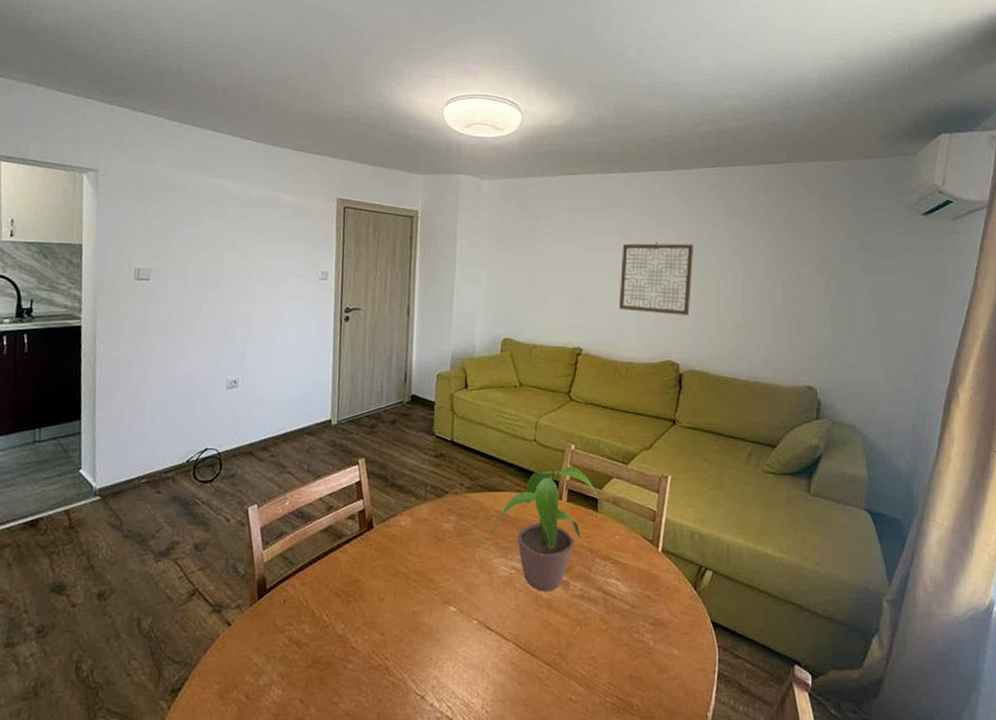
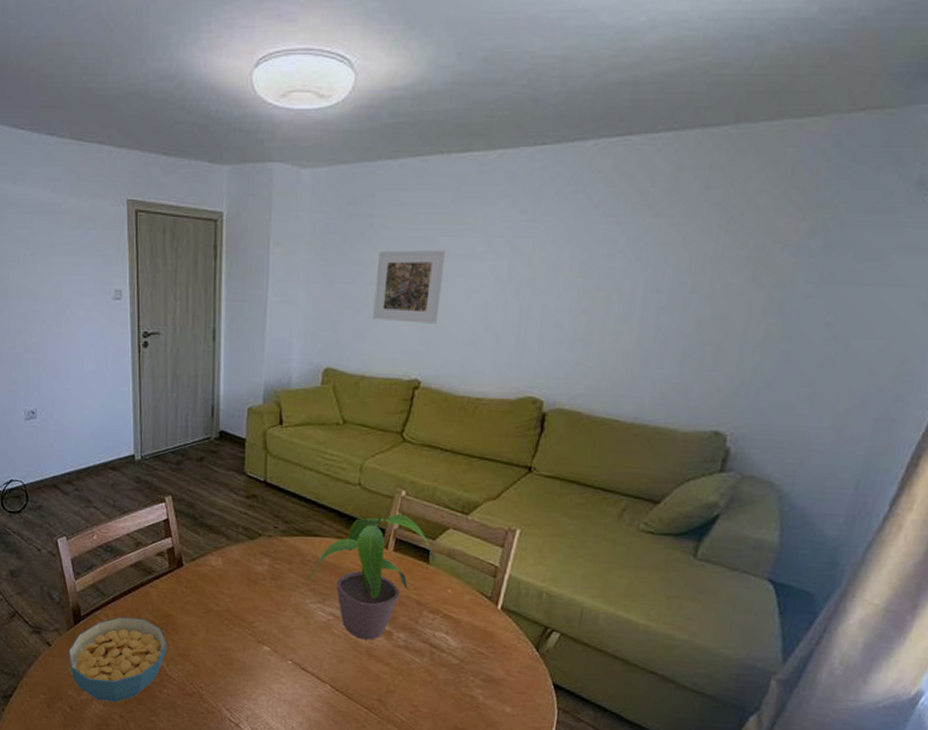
cereal bowl: none [249,586,354,685] -> present [68,617,168,702]
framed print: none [542,244,596,302] -> present [373,249,446,324]
wall art: present [618,241,693,315] -> none [470,244,579,341]

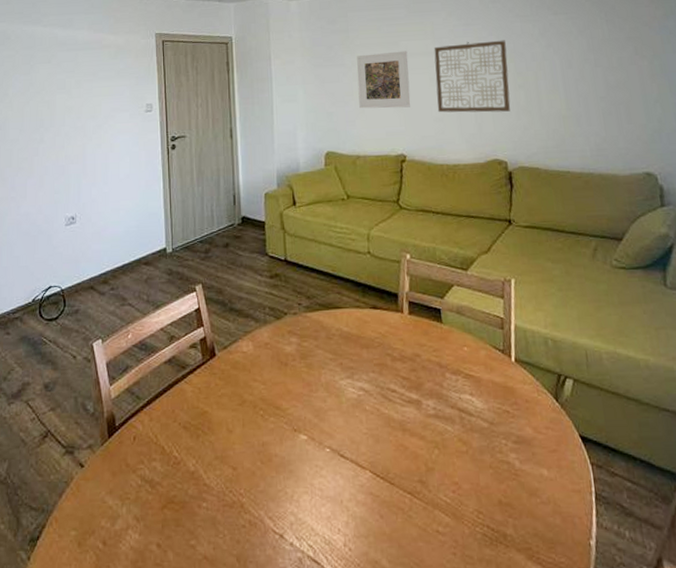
cereal bowl: present [68,617,168,702] -> none [102,421,204,528]
potted plant: present [307,514,436,640] -> none [334,277,448,413]
wall art: none [470,244,579,341] -> present [433,40,511,113]

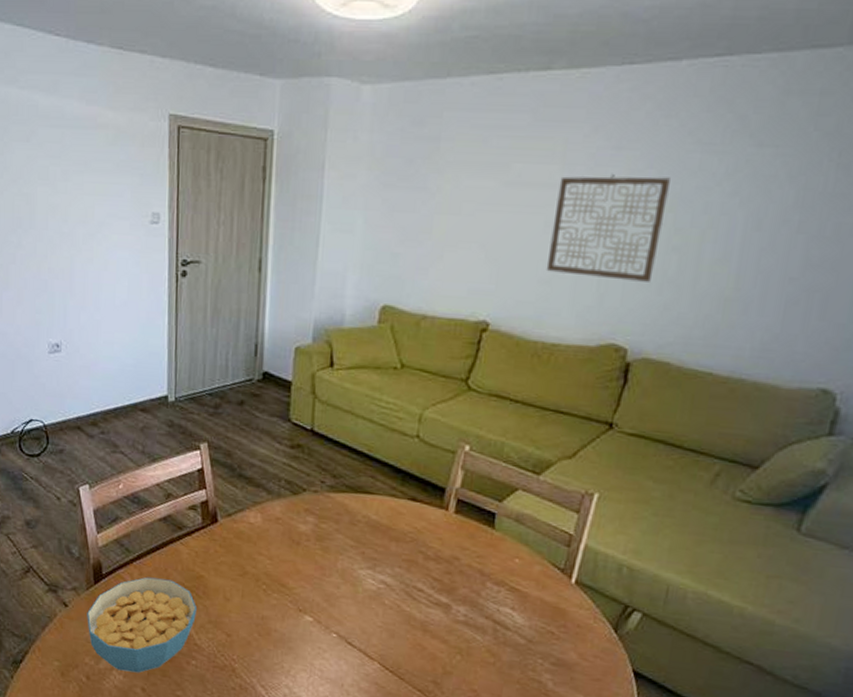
cereal bowl: none [102,421,204,528] -> present [87,576,198,673]
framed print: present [357,51,411,109] -> none [437,176,521,259]

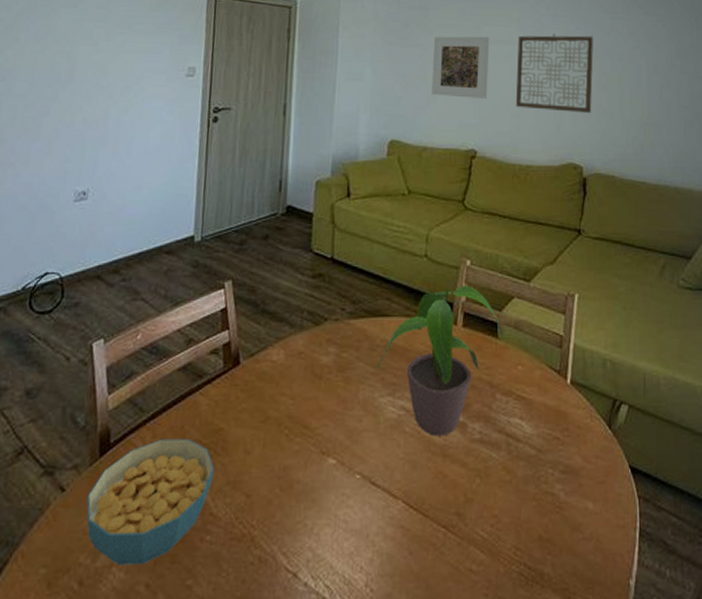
potted plant: none [356,471,502,613] -> present [376,286,504,436]
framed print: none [437,176,521,259] -> present [432,36,490,99]

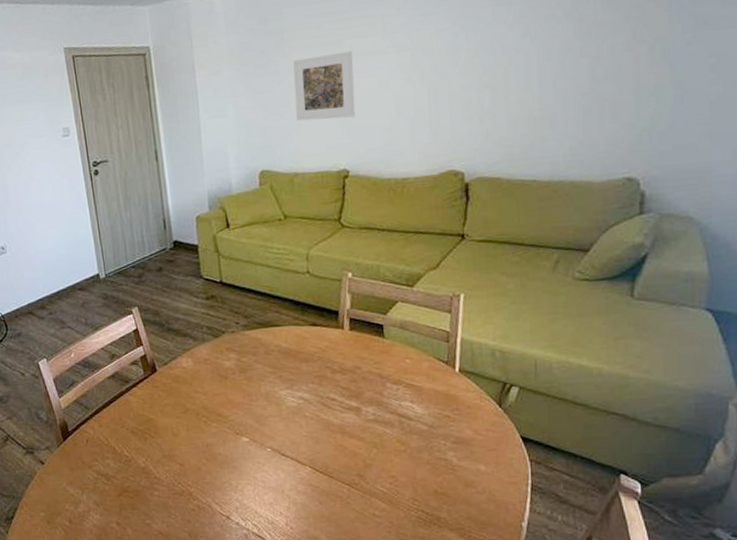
cereal bowl: present [86,438,215,565] -> none [61,426,152,511]
potted plant: present [376,286,504,436] -> none [273,295,391,418]
wall art: present [515,33,593,113] -> none [384,30,473,122]

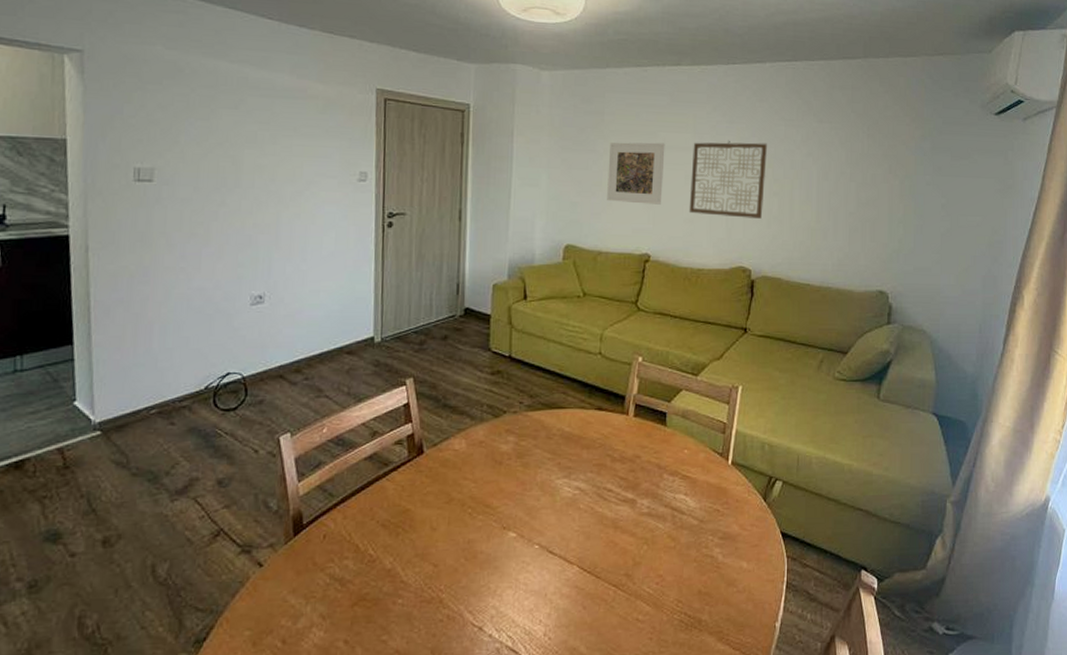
wall art: none [384,30,473,122] -> present [689,140,767,219]

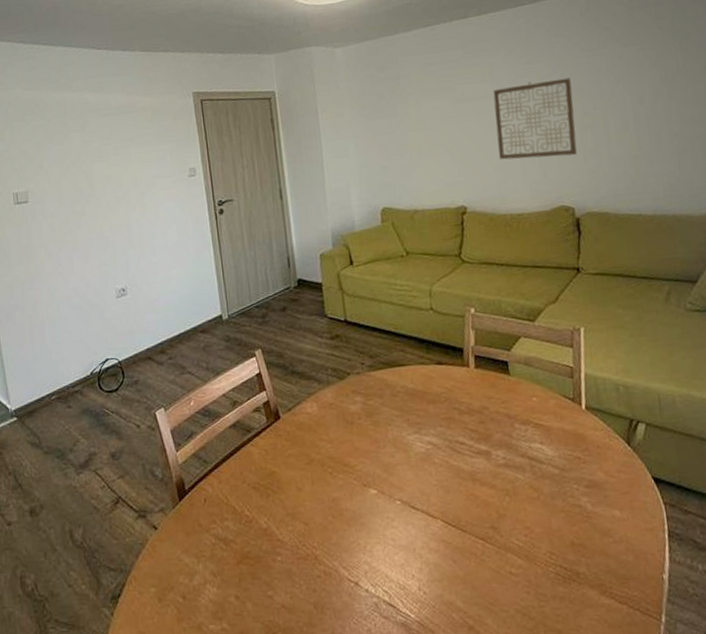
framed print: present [607,142,665,205] -> none [410,95,470,161]

